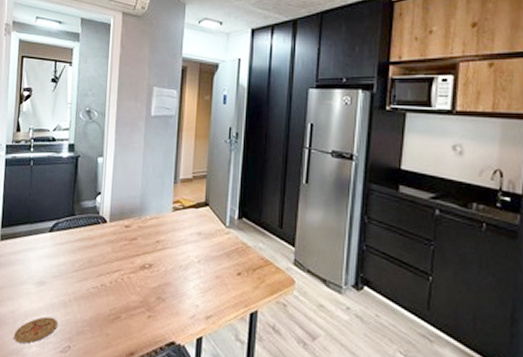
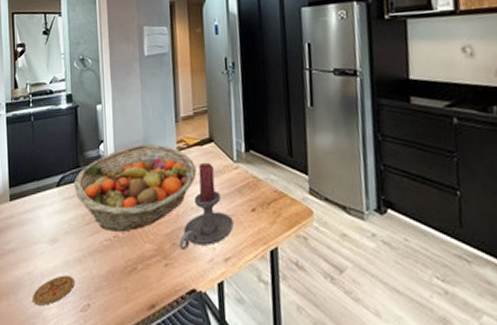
fruit basket: none [66,200,190,282] -> present [73,143,197,231]
candle holder: none [164,225,218,305] -> present [179,163,233,251]

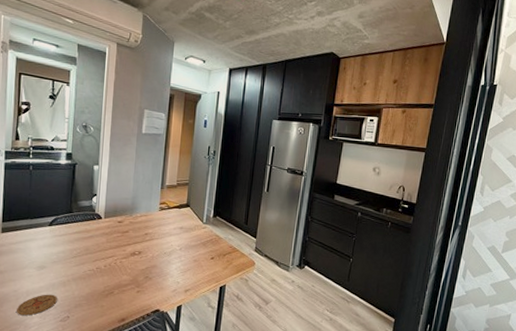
fruit basket: present [73,143,197,231] -> none [65,201,174,265]
candle holder: present [179,163,233,251] -> none [151,221,196,283]

